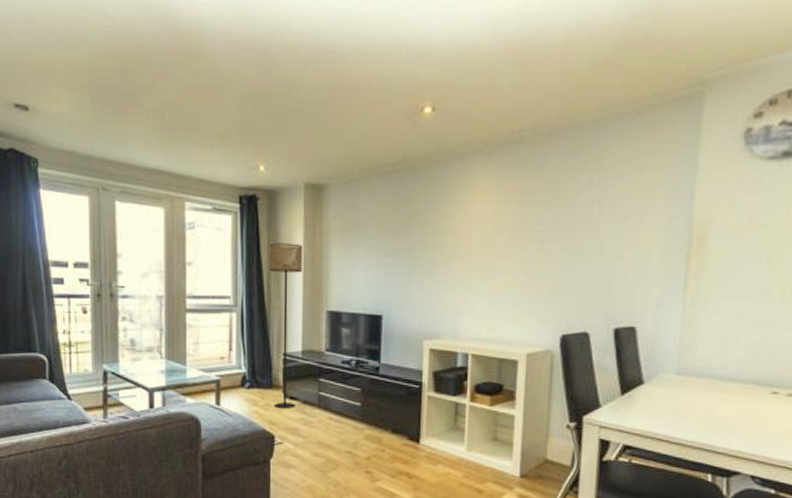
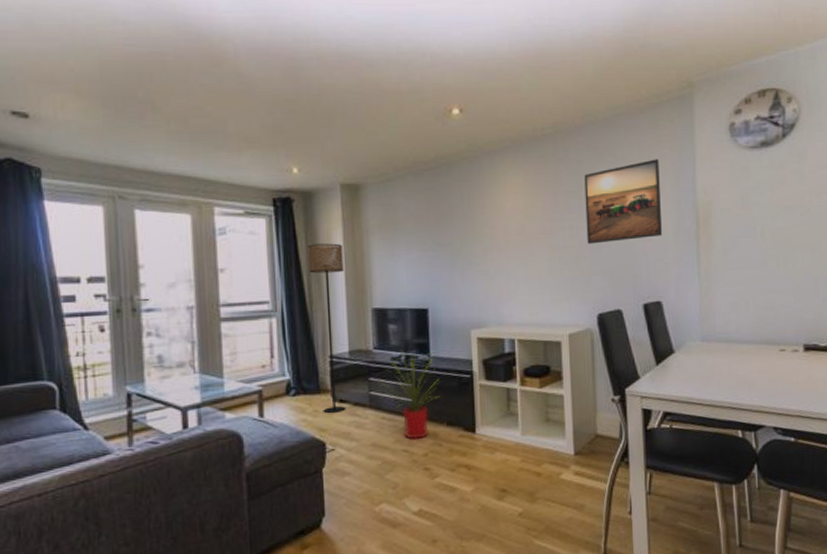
house plant: none [328,355,387,443] -> present [379,351,440,439]
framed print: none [558,168,652,260] -> present [584,159,663,244]

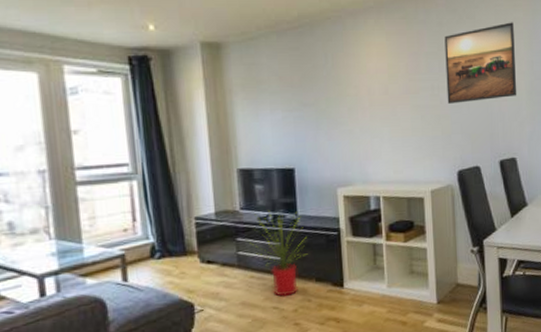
floor lamp: present [308,243,346,414] -> none [168,103,214,276]

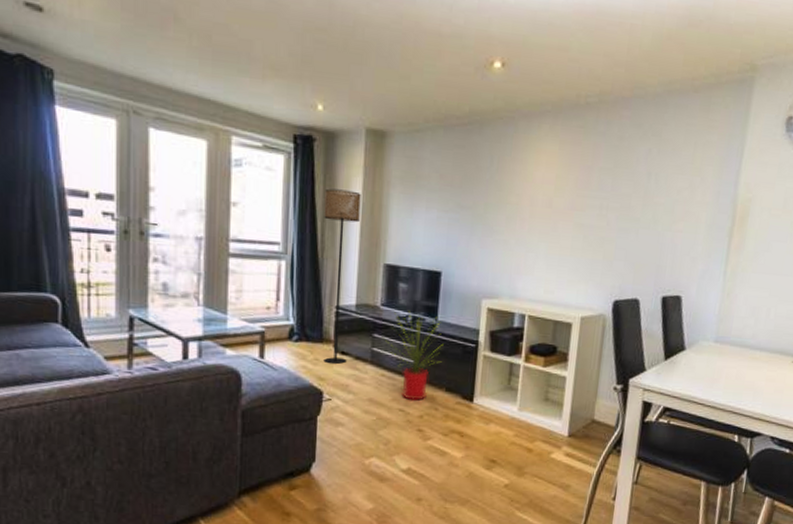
floor lamp: none [168,103,214,276] -> present [323,188,361,365]
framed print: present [444,22,517,104] -> none [615,145,705,229]

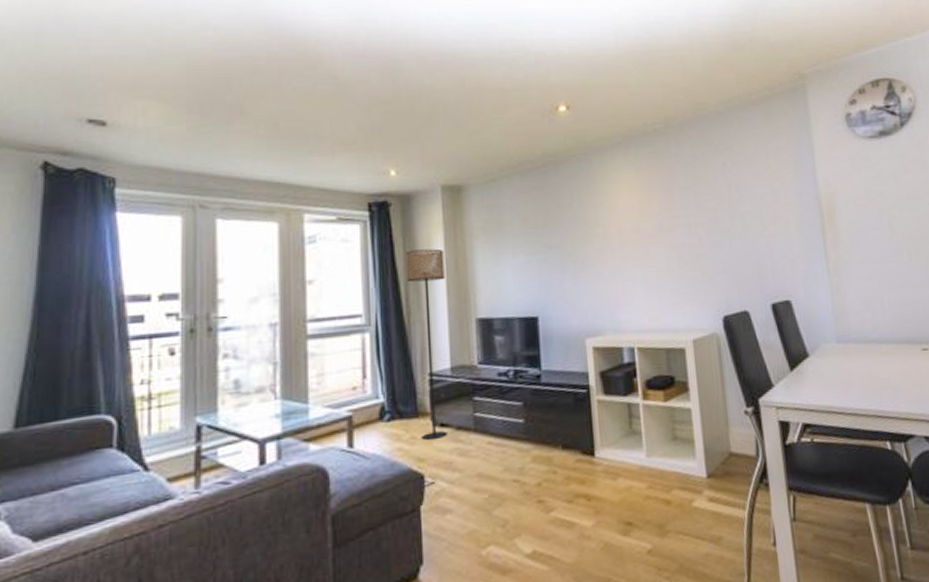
house plant: present [383,311,443,401] -> none [484,365,553,467]

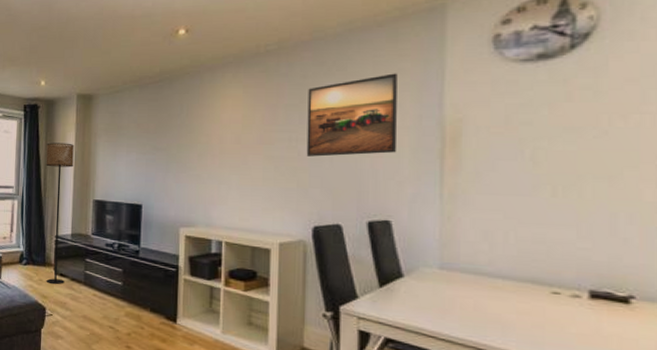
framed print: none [699,151,786,241] -> present [306,73,398,157]

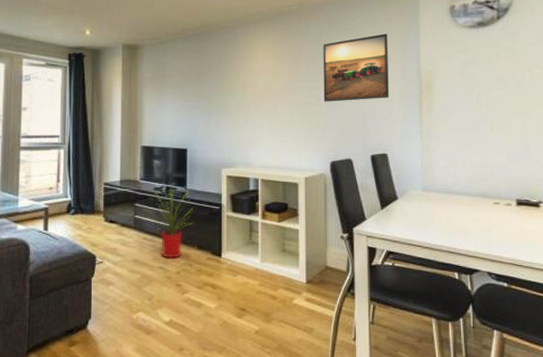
floor lamp: present [46,142,74,285] -> none [93,91,121,232]
house plant: none [94,239,146,319] -> present [143,183,193,258]

